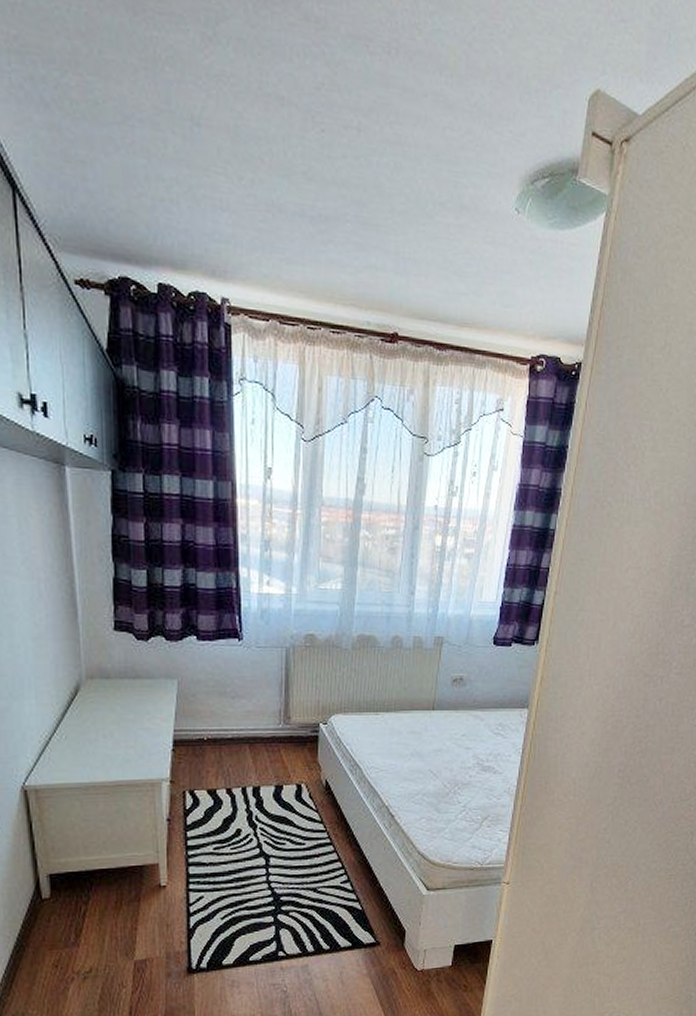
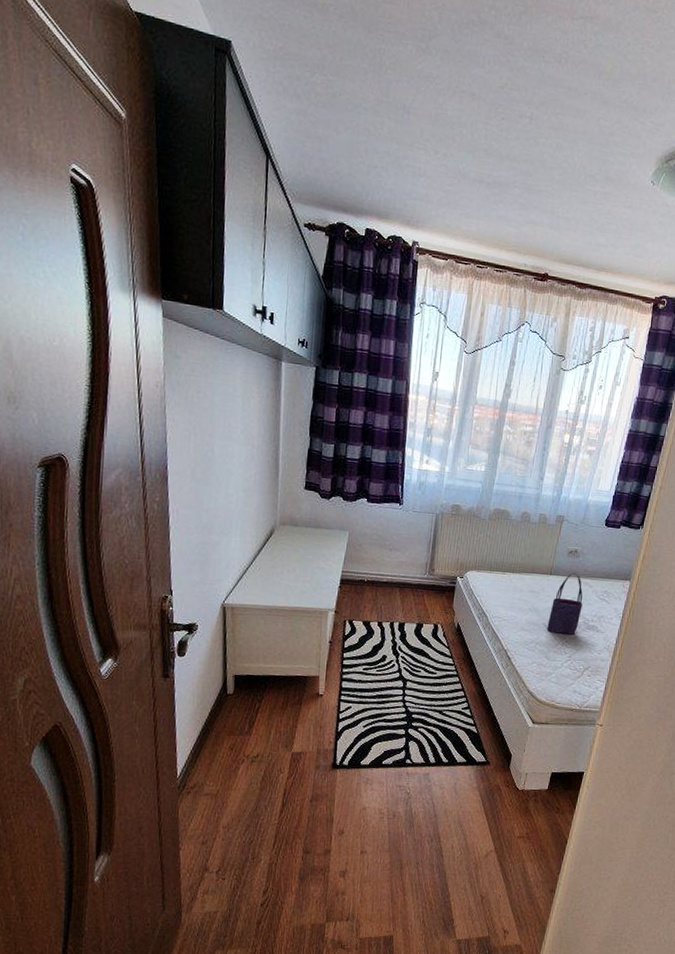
tote bag: none [434,704,474,780] -> present [547,572,583,635]

